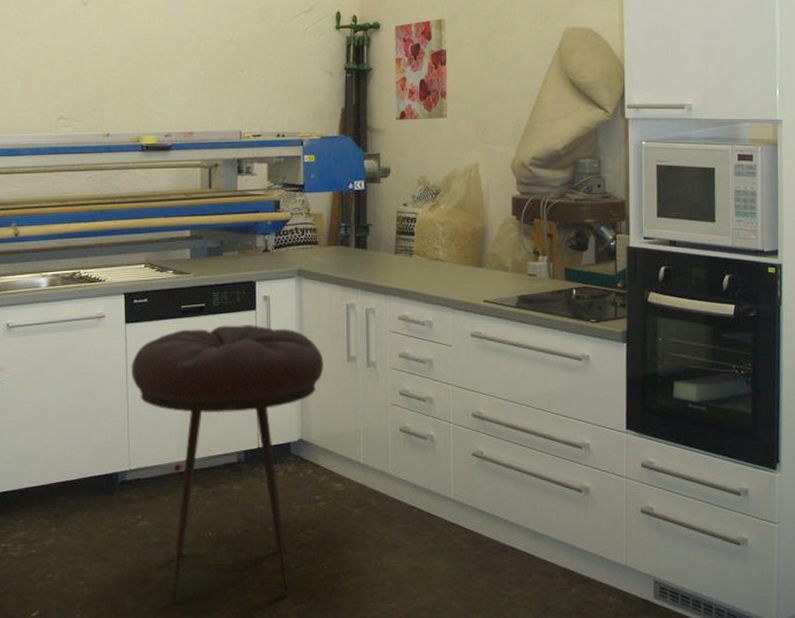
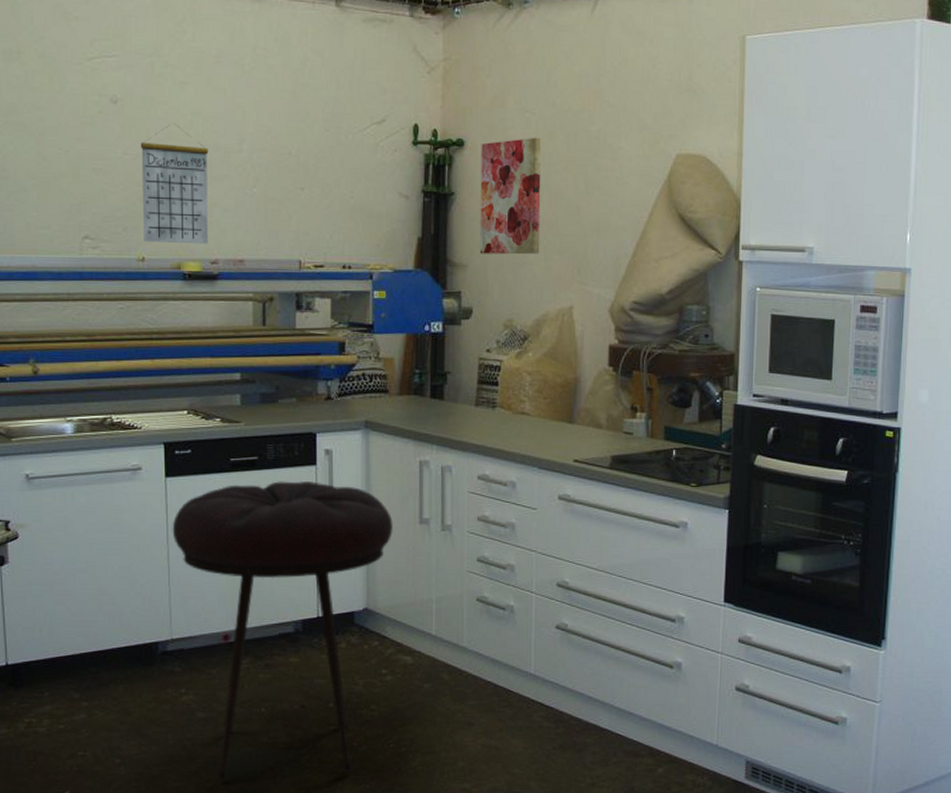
calendar: none [106,19,163,121] -> present [140,123,209,245]

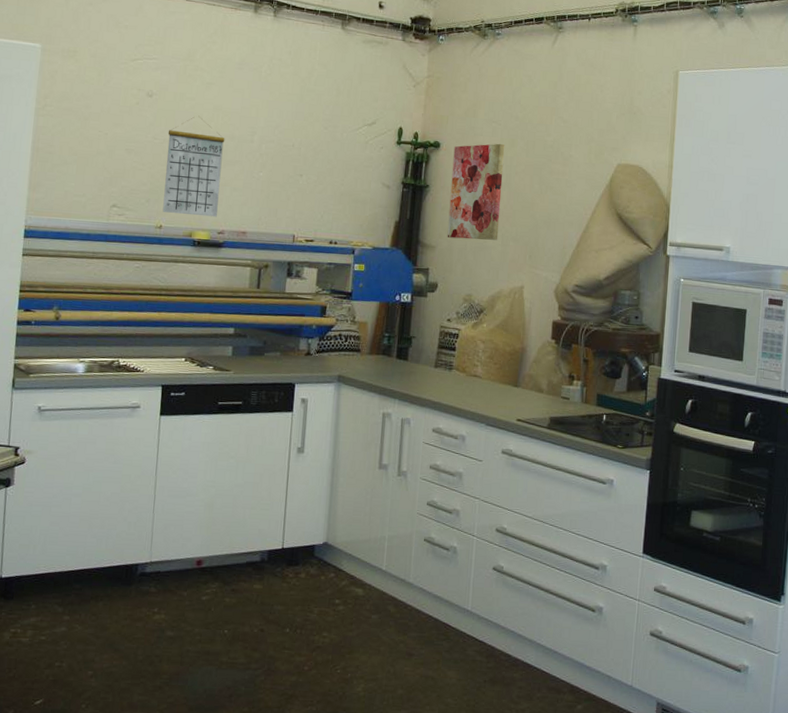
stool: present [172,481,393,780] -> none [161,424,356,696]

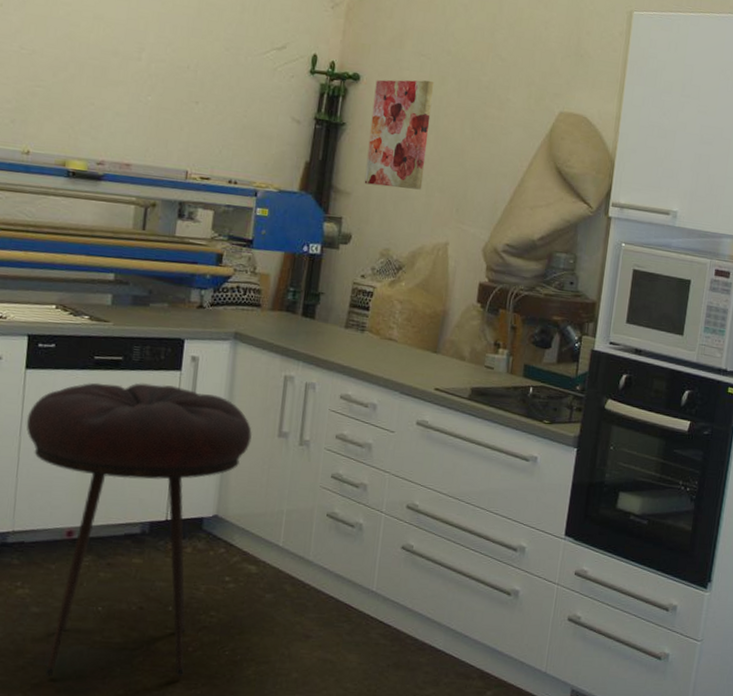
stool: none [161,424,356,696] -> present [26,382,252,678]
calendar: present [162,115,225,217] -> none [30,24,107,145]

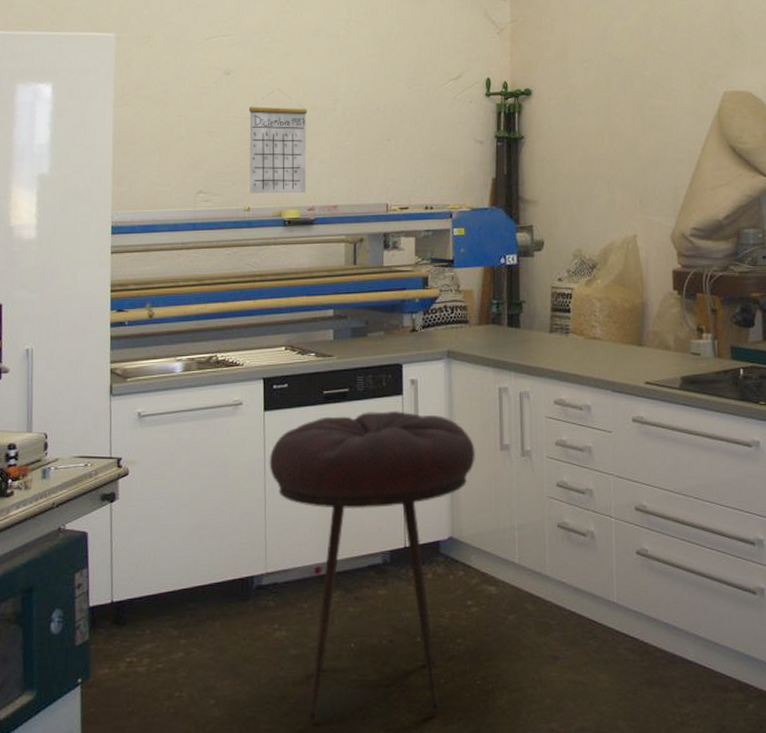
calendar: none [30,24,107,145] -> present [248,88,307,194]
wall art: present [364,79,435,190] -> none [546,83,604,190]

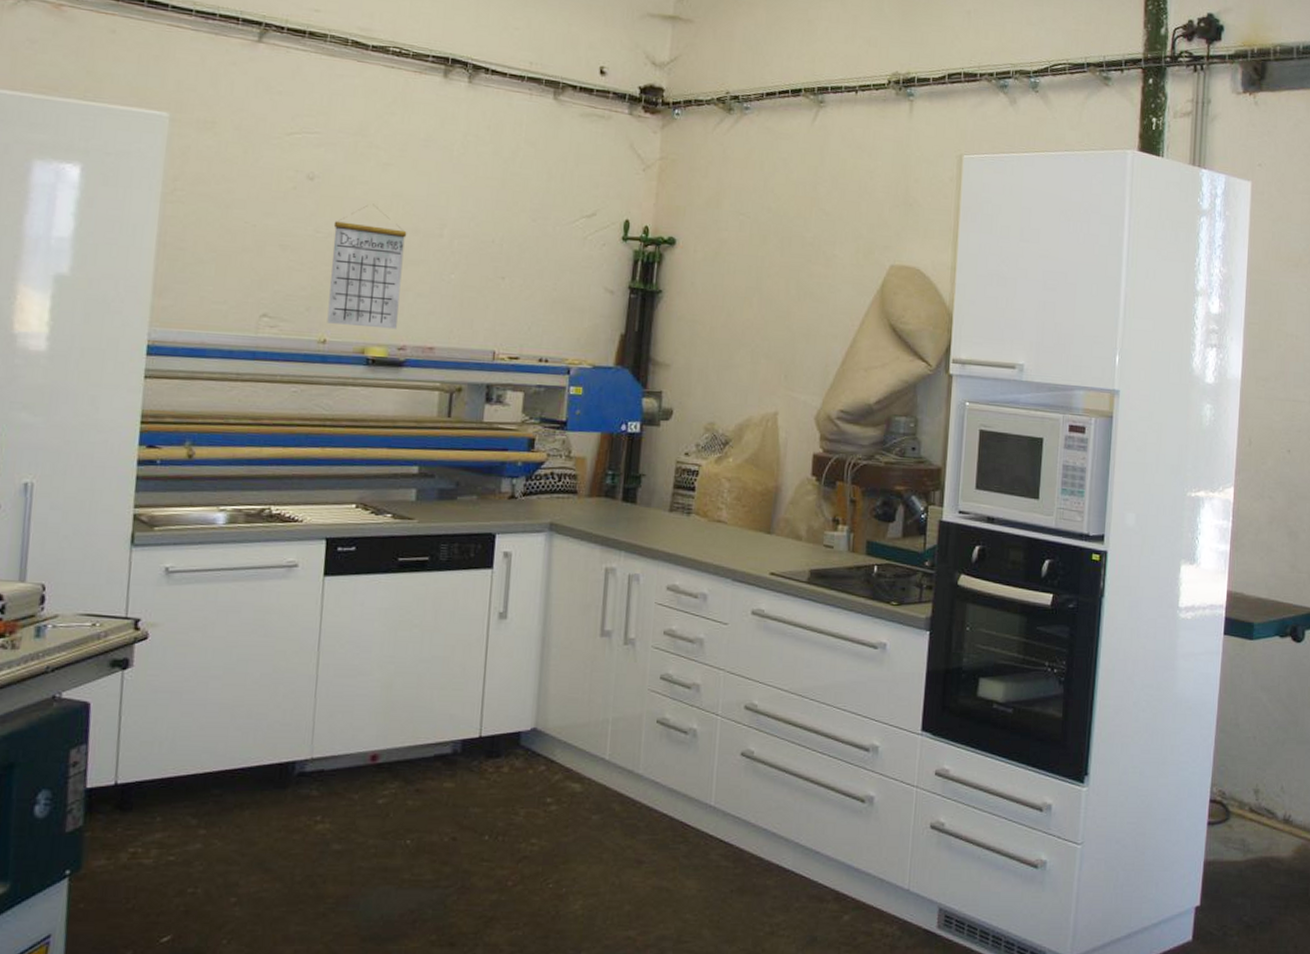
stool: present [269,411,475,722] -> none [325,584,572,924]

